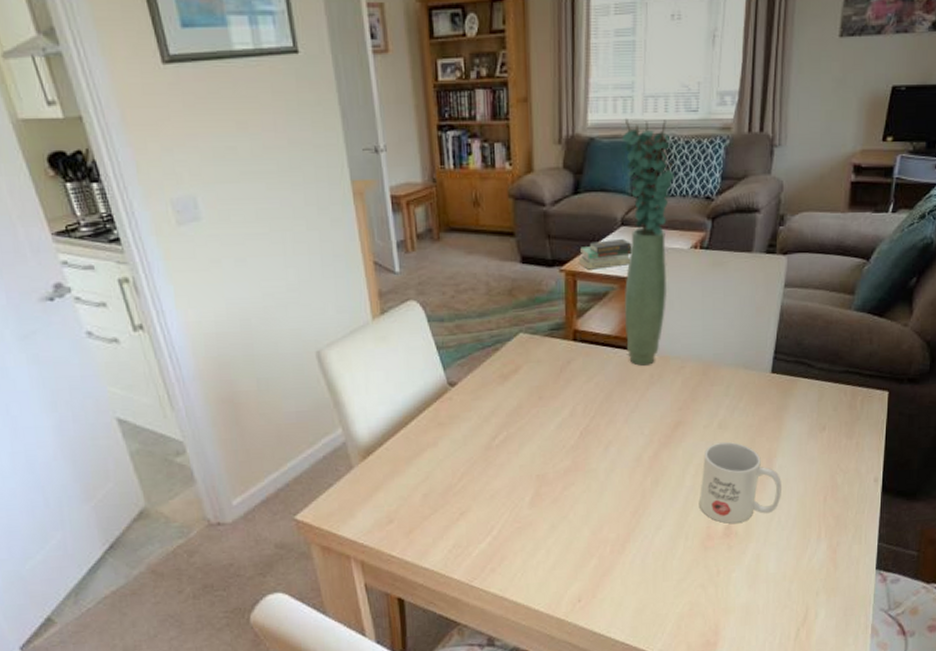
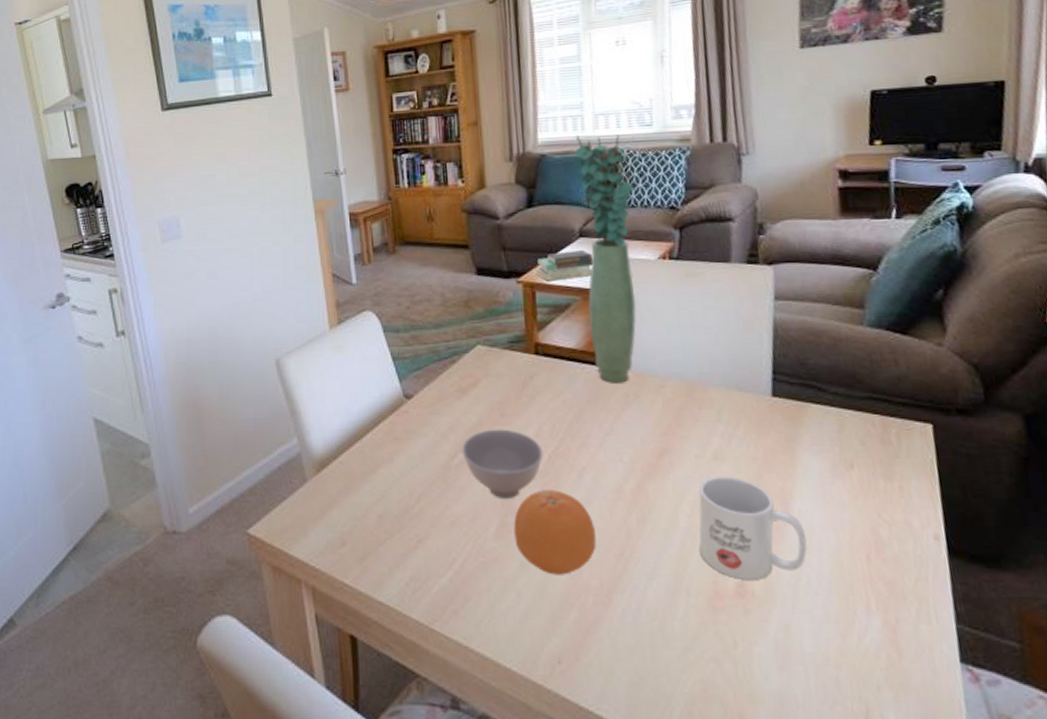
bowl: none [502,410,576,472] -> present [461,429,544,498]
fruit: none [546,462,616,533] -> present [513,490,597,575]

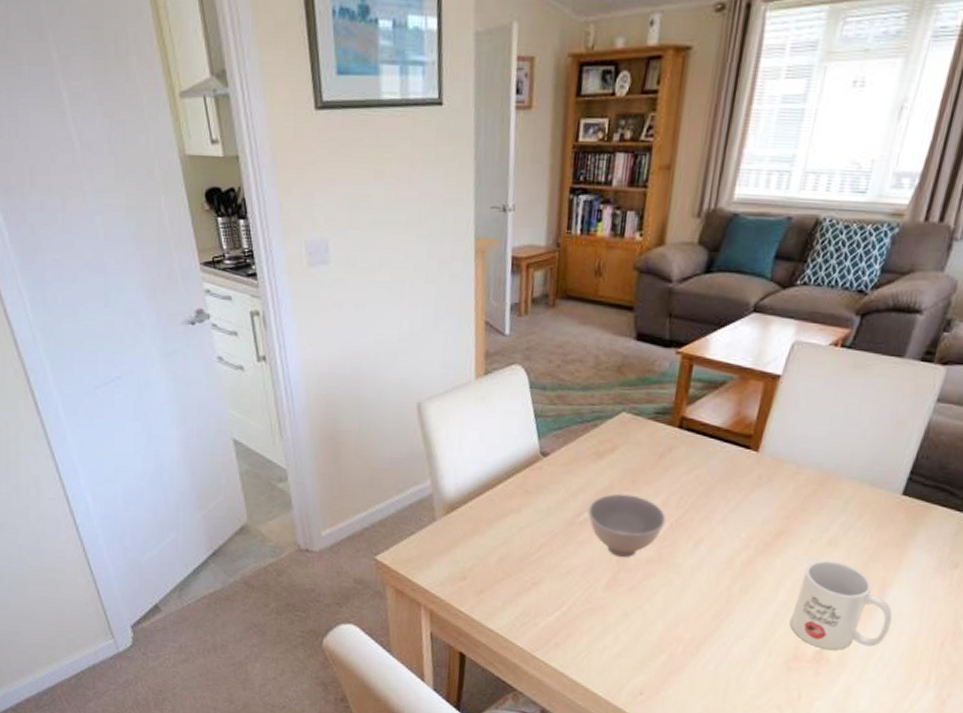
fruit: present [513,490,597,575] -> none [622,553,699,627]
books: present [535,249,594,281] -> none [697,325,762,356]
vase: present [573,135,637,383] -> none [736,194,827,465]

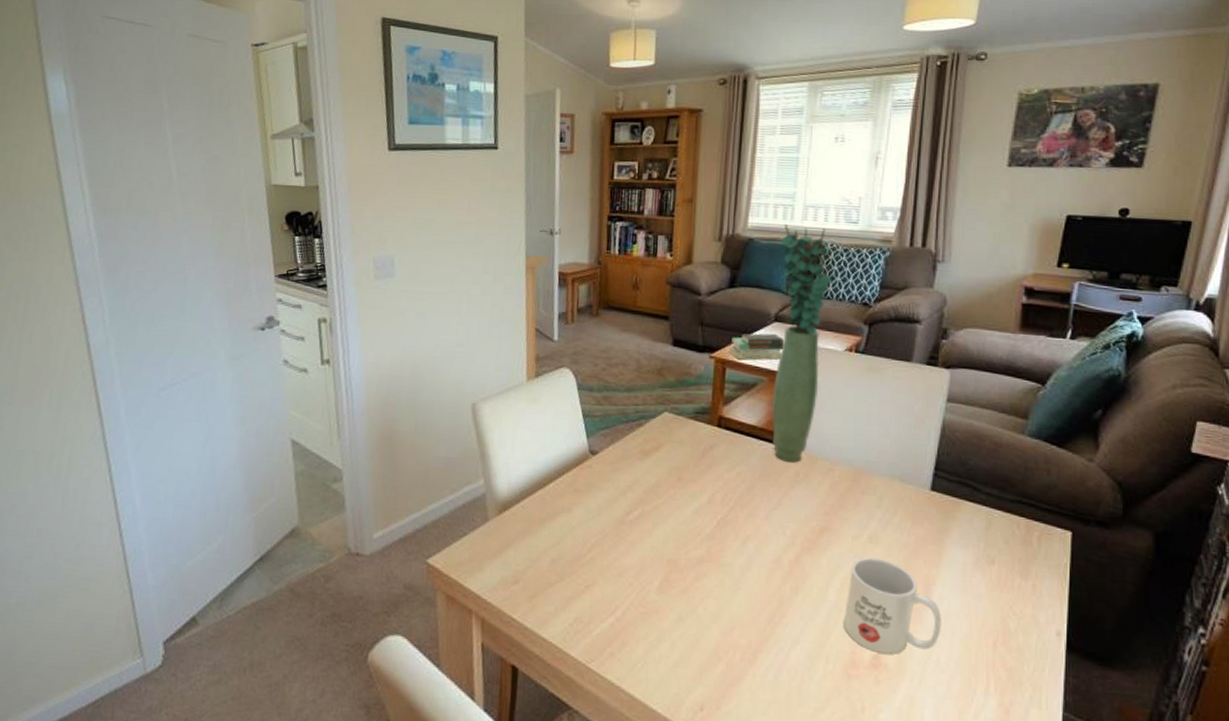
bowl: present [588,493,667,557] -> none [637,491,713,557]
books: none [697,325,762,356] -> present [728,333,785,360]
vase: none [736,194,827,465] -> present [771,223,833,463]

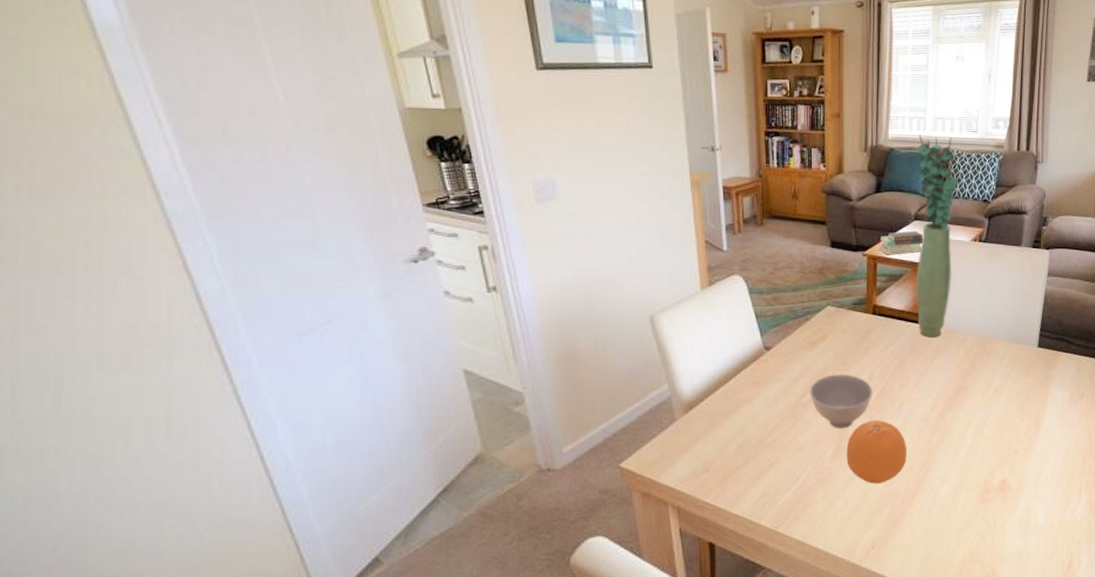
bowl: none [637,491,713,557] -> present [809,374,873,428]
fruit: none [675,552,751,632] -> present [846,420,907,484]
mug: present [843,557,943,654] -> none [978,405,1049,478]

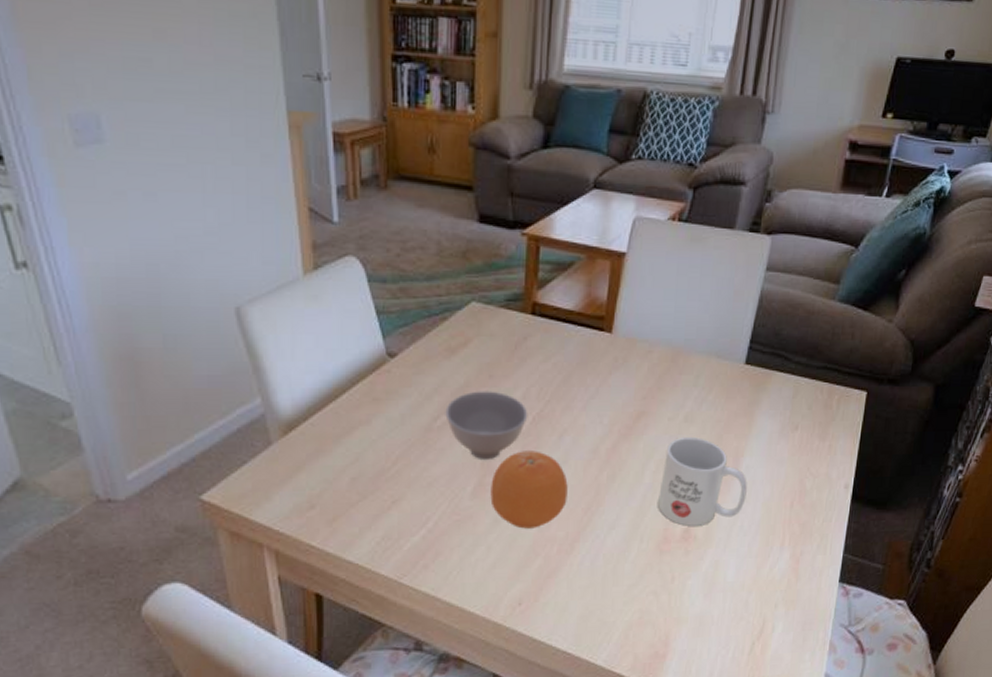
books: present [878,230,923,255] -> none [542,202,604,236]
vase: present [916,134,959,338] -> none [590,66,657,347]
mug: none [978,405,1049,478] -> present [657,436,748,526]

